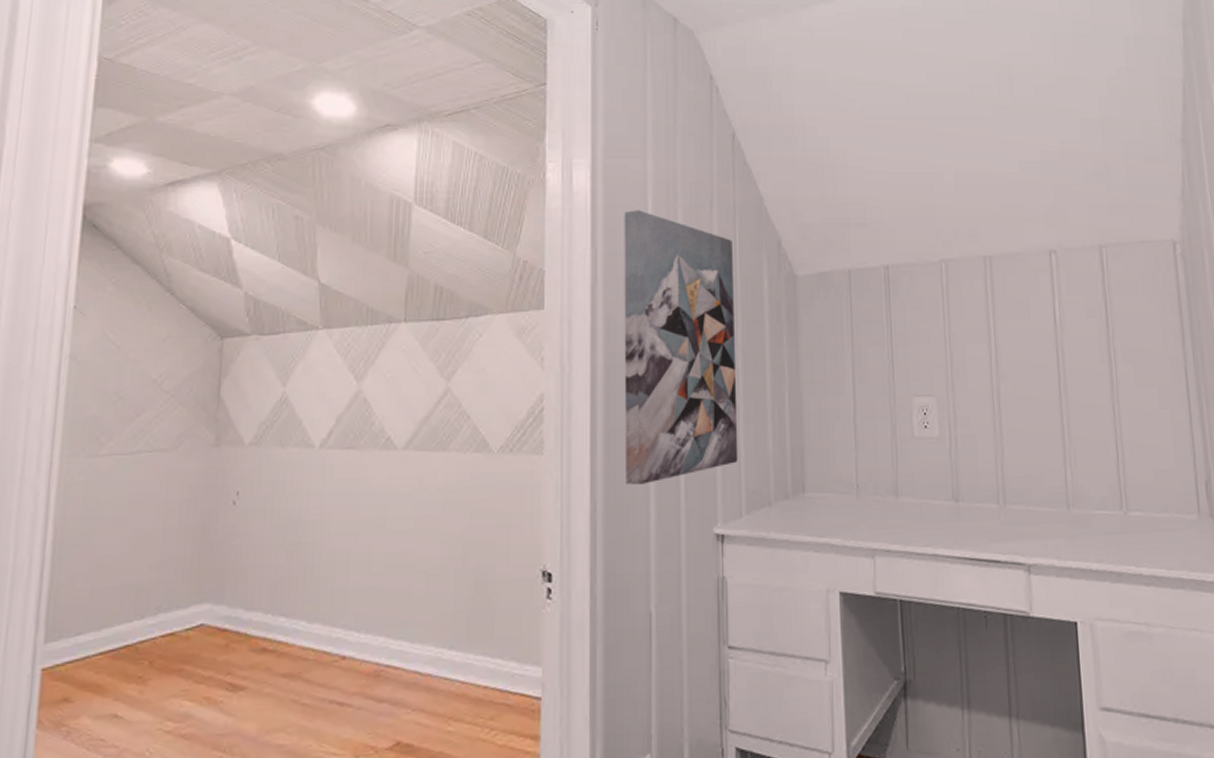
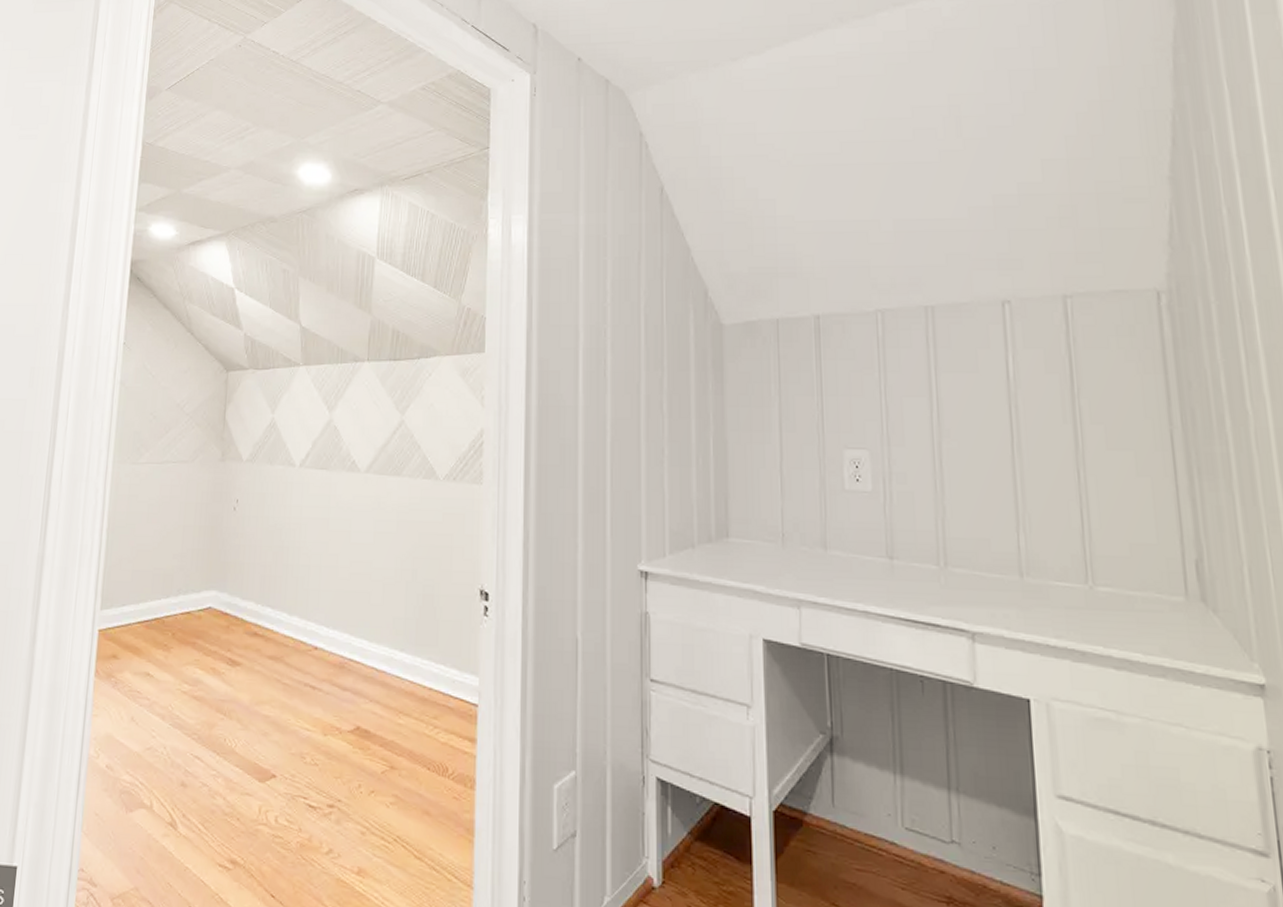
wall art: present [624,210,739,485] -> none [555,261,663,518]

